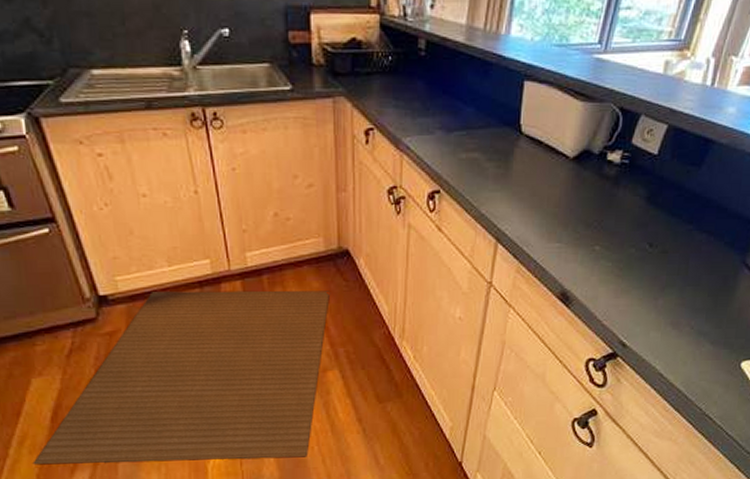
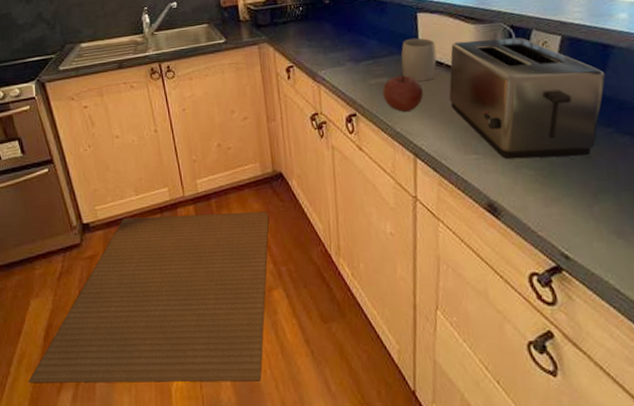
fruit: none [472,150,516,192] -> present [382,74,424,112]
mug: none [497,110,538,161] -> present [400,37,437,82]
toaster: none [542,120,700,251] -> present [449,37,606,160]

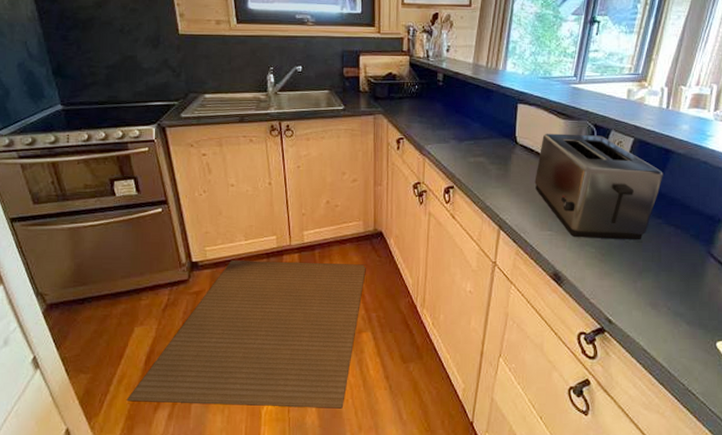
fruit: present [382,74,424,112] -> none [479,156,513,189]
mug: present [400,37,437,82] -> none [498,125,529,164]

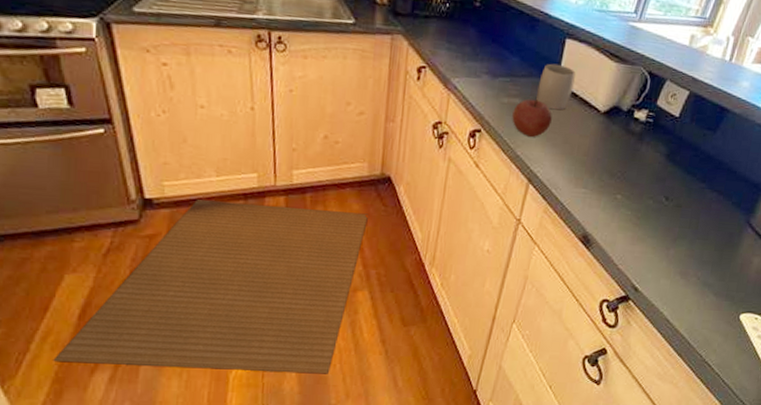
fruit: none [479,156,513,189] -> present [512,98,552,137]
mug: none [498,125,529,164] -> present [536,63,576,111]
toaster: present [534,133,663,240] -> none [574,76,715,205]

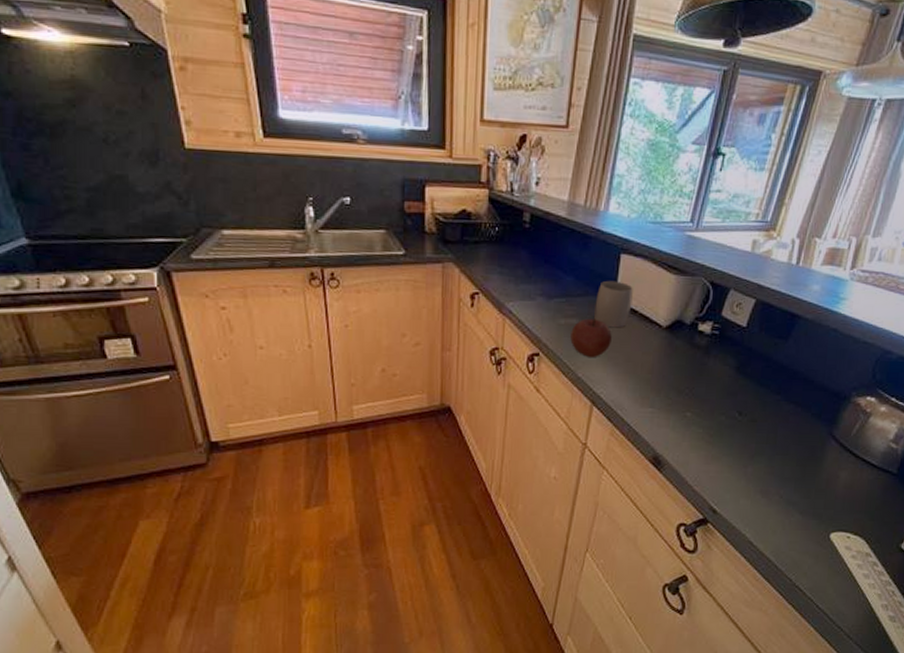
doormat: present [53,199,368,374] -> none [132,440,430,612]

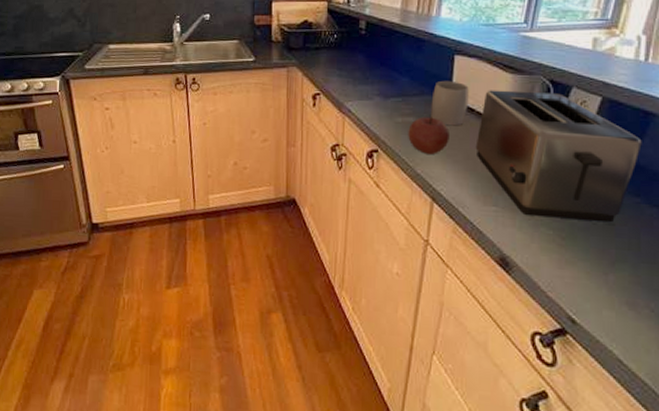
toaster: none [636,291,787,420] -> present [475,90,642,223]

